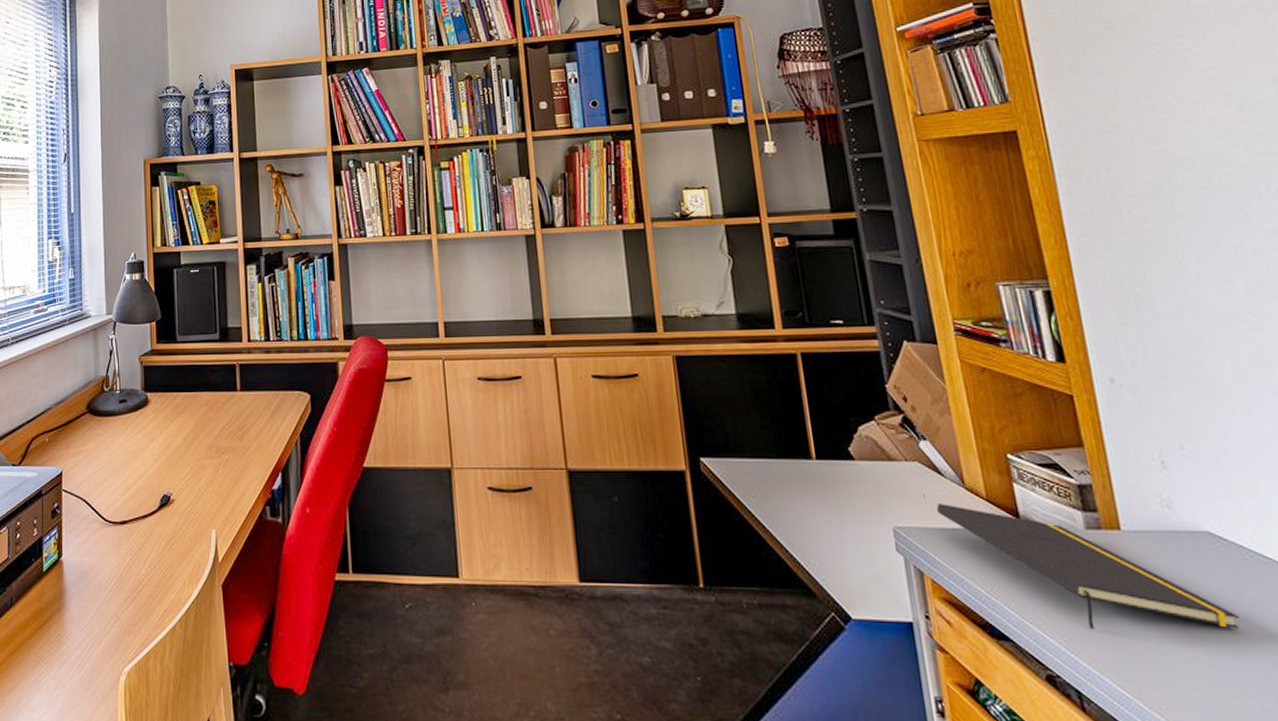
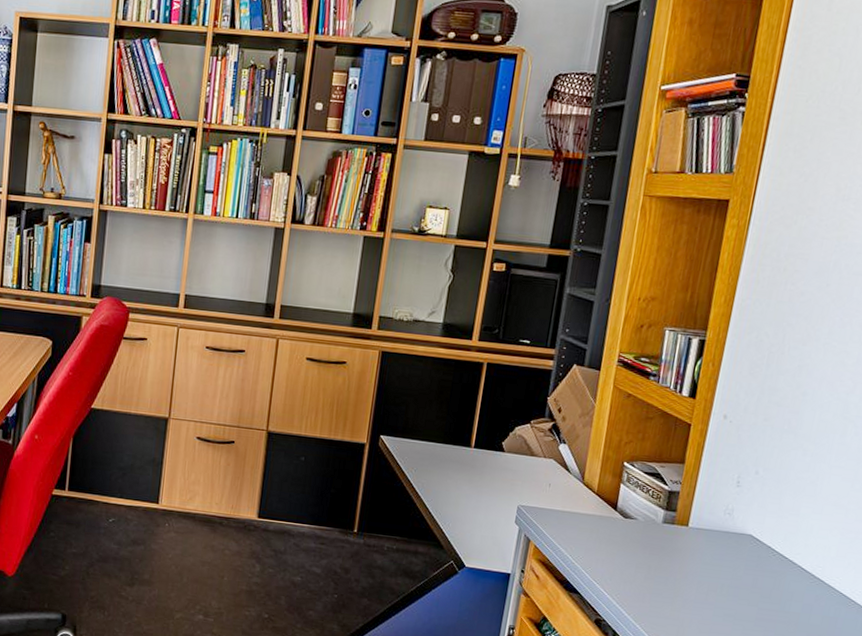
notepad: present [937,504,1240,629] -> none [556,492,748,602]

